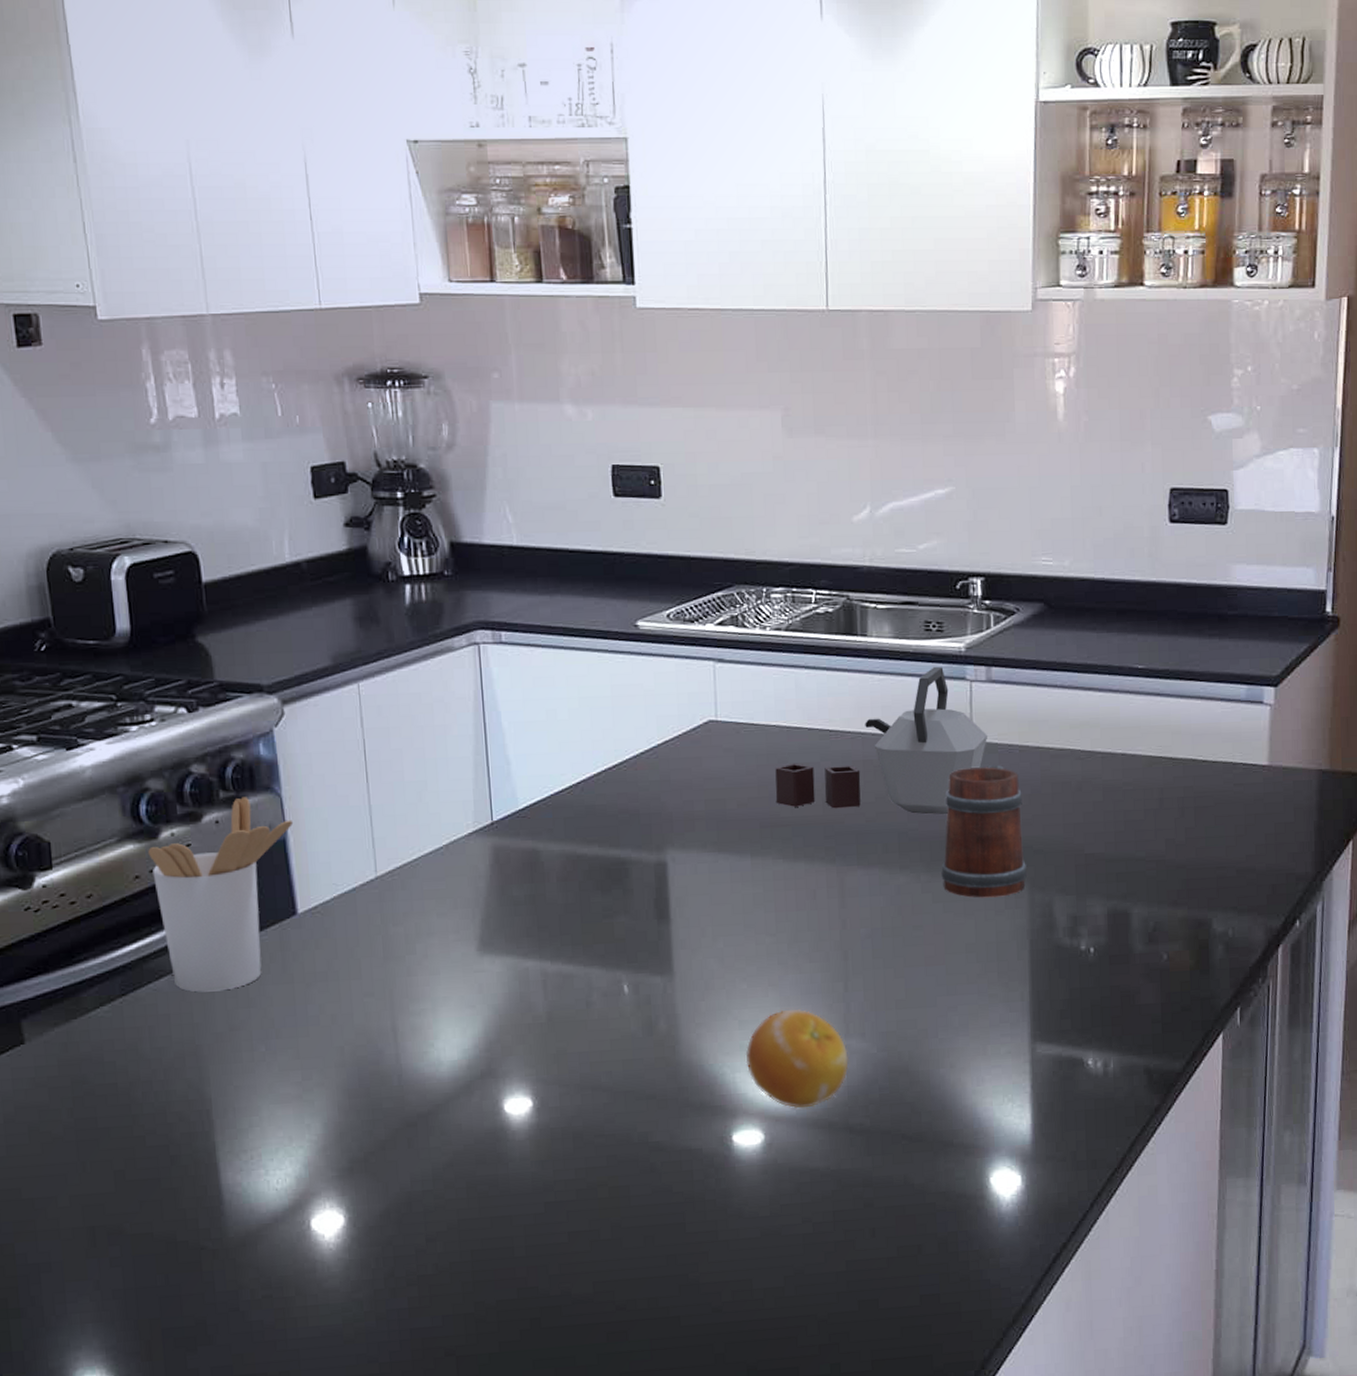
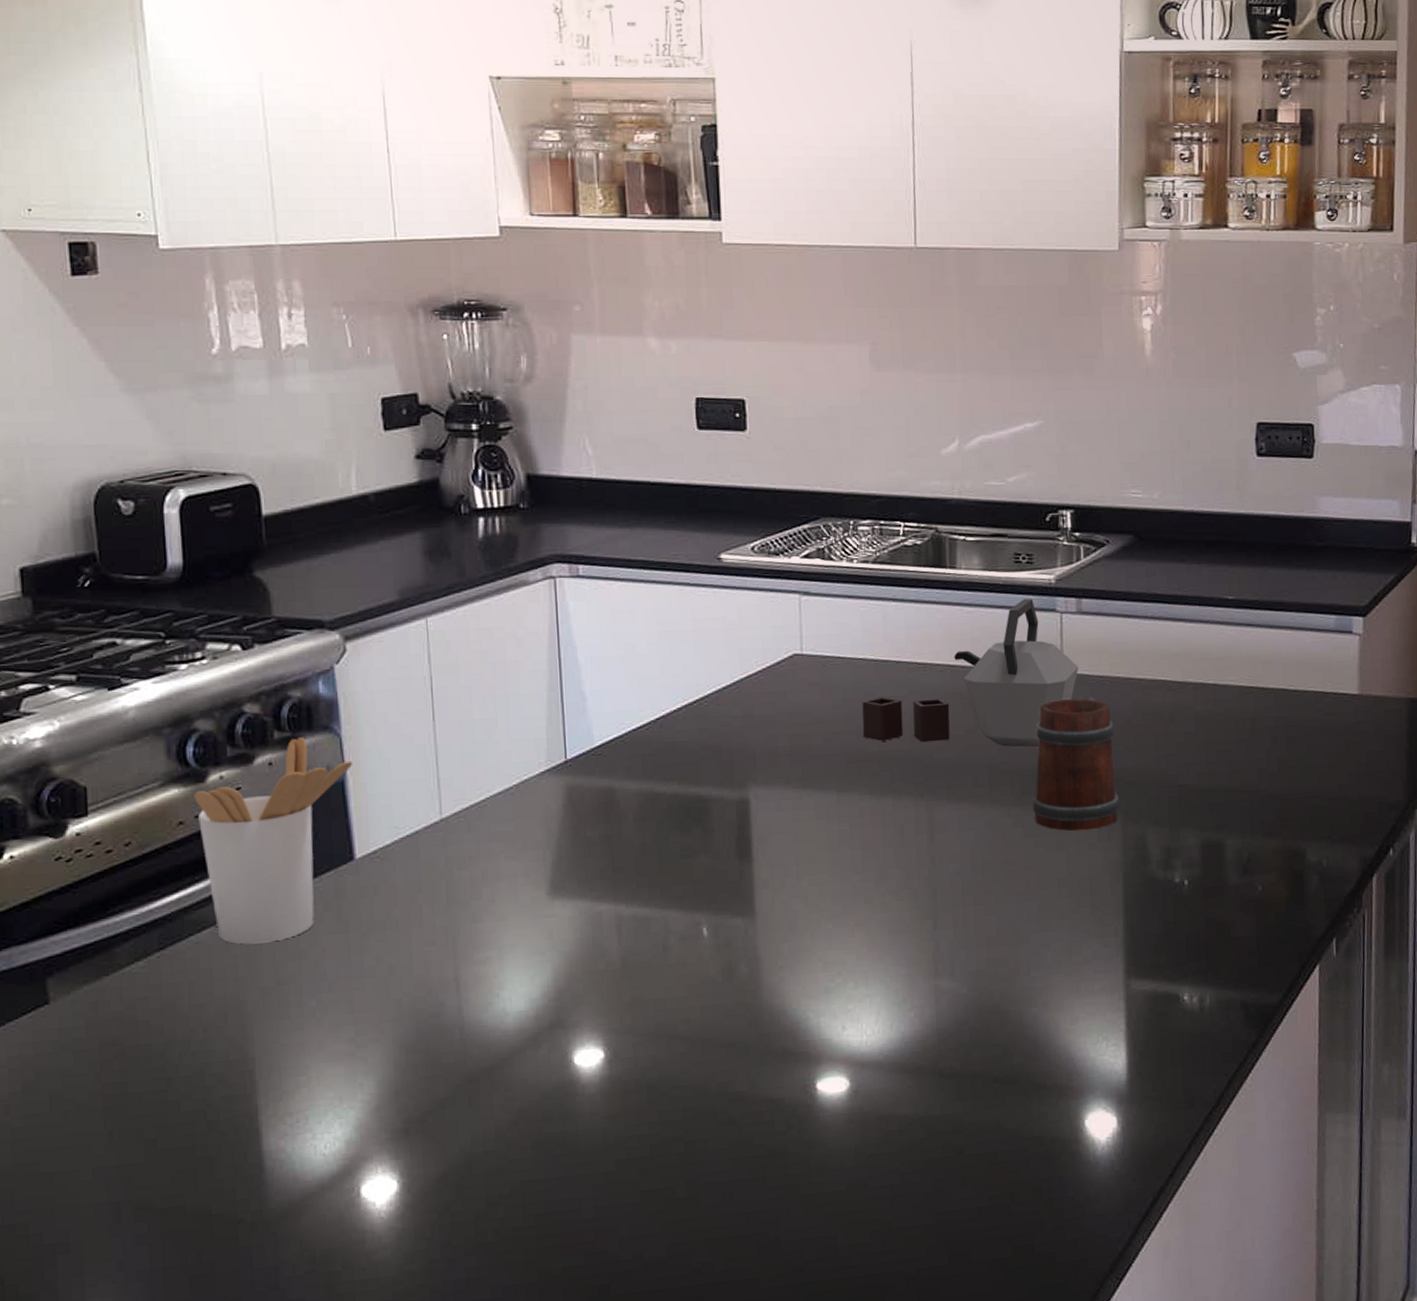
fruit: present [745,1008,849,1109] -> none [830,948,938,1054]

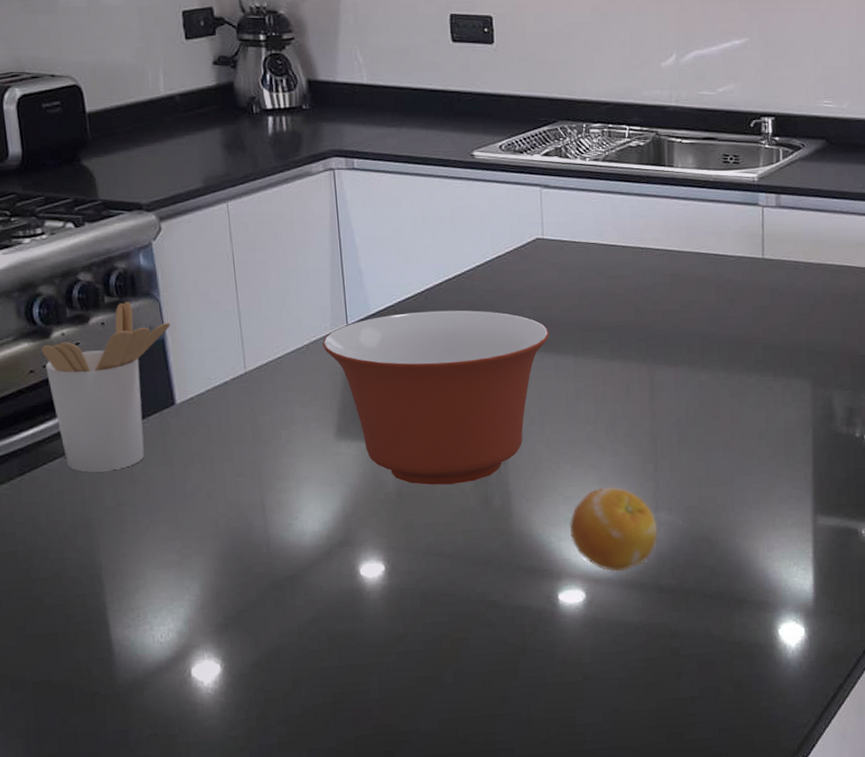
mixing bowl: none [535,740,809,952] -> present [322,310,550,485]
fruit: none [830,948,938,1054] -> present [569,486,658,572]
kettle: present [862,598,1079,748] -> none [594,193,778,322]
mug: present [1032,697,1119,832] -> none [737,279,810,393]

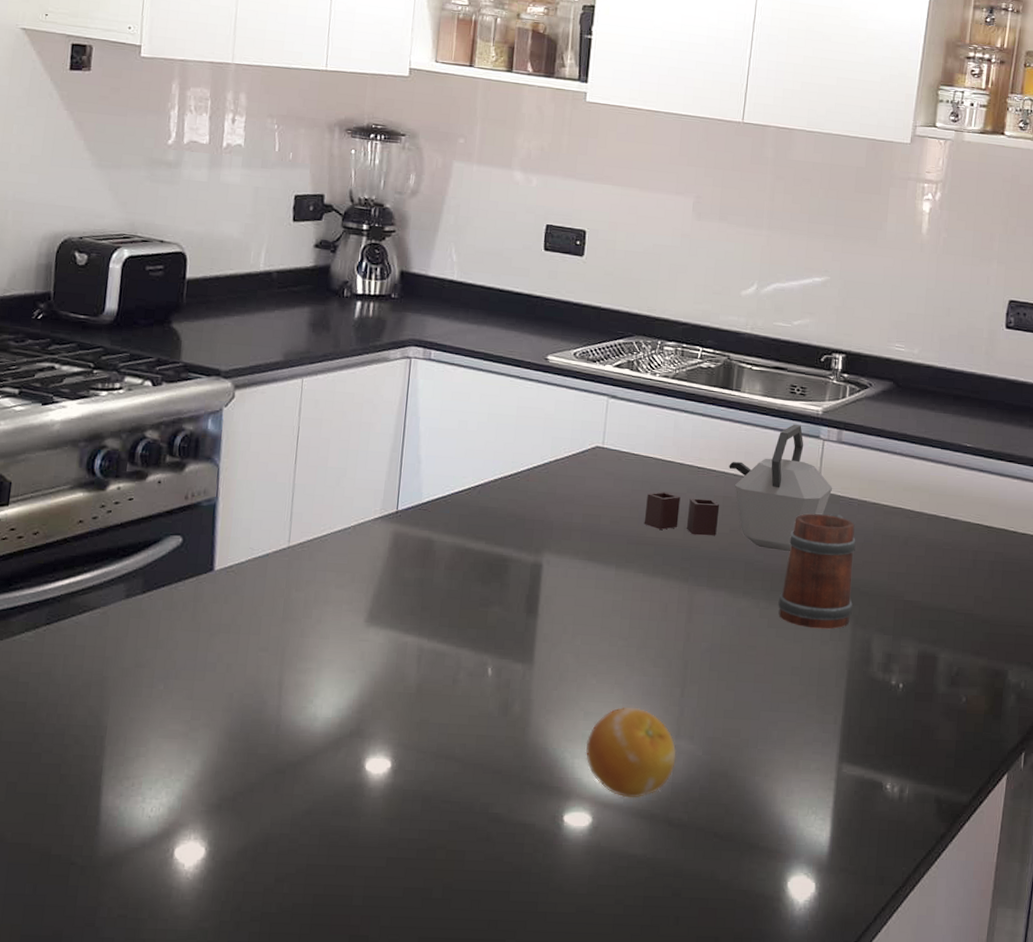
utensil holder: present [41,302,171,472] -> none [94,463,226,631]
mixing bowl: present [322,310,550,485] -> none [369,505,595,686]
kettle: none [594,193,778,322] -> present [644,424,833,552]
mug: none [737,279,810,393] -> present [778,513,856,629]

